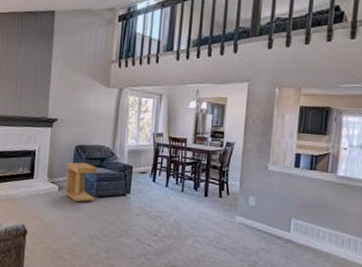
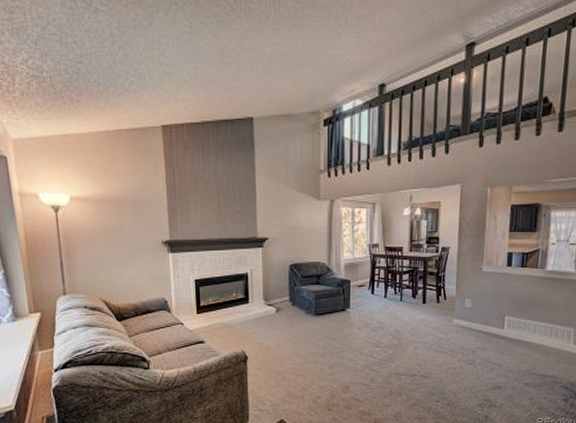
side table: present [65,162,97,203] -> none [283,281,314,323]

